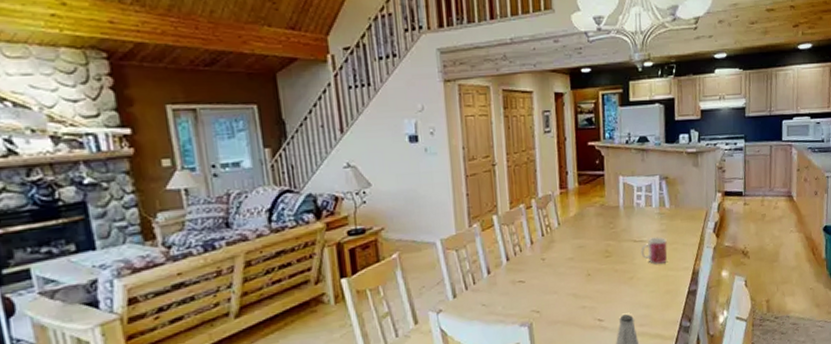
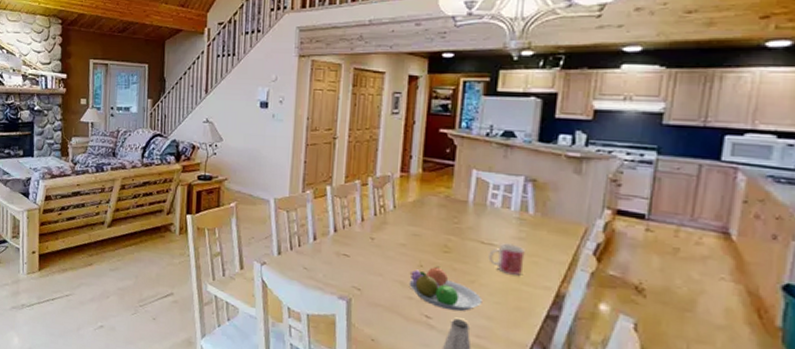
fruit bowl: none [580,271,641,309] -> present [409,266,483,312]

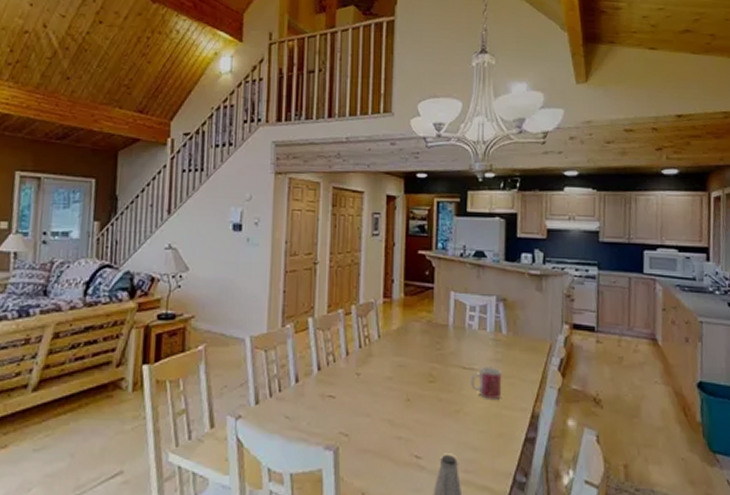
fruit bowl: present [409,266,483,312] -> none [397,398,468,447]

